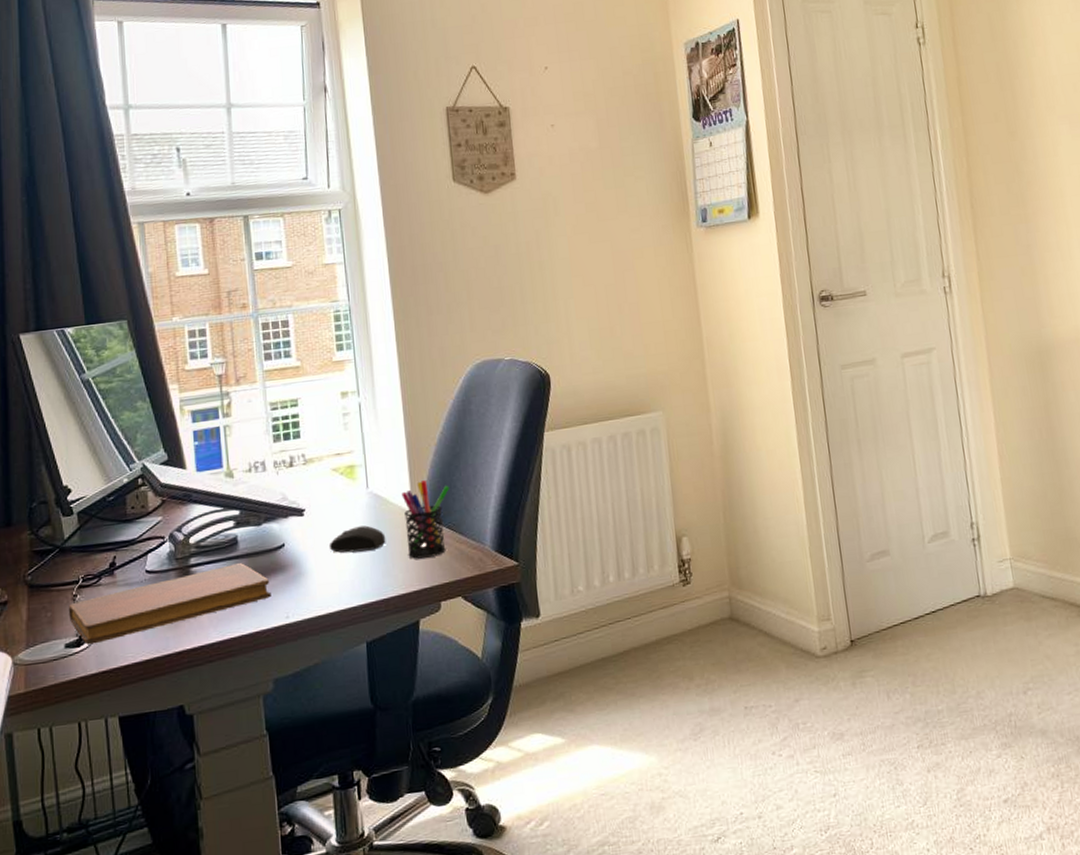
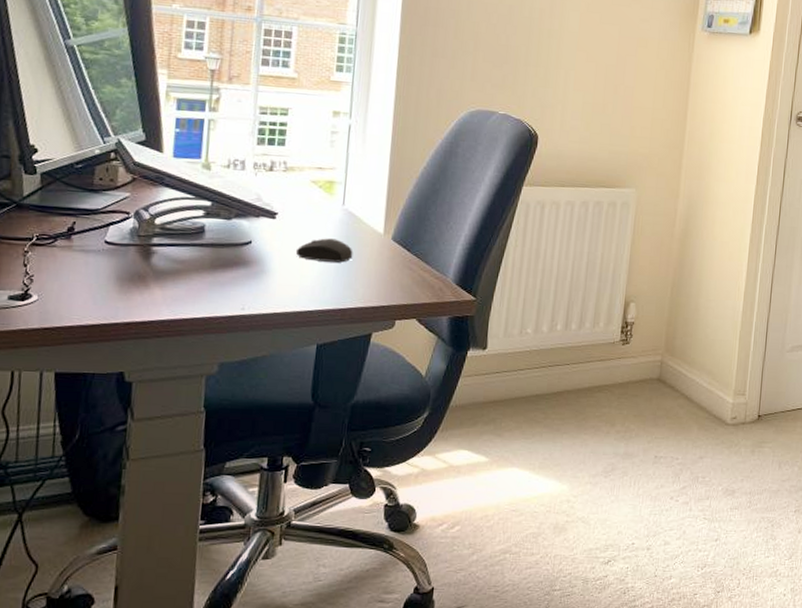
notebook: present [68,563,271,645] -> none [16,250,230,301]
pen holder: present [401,480,450,559] -> none [372,208,424,279]

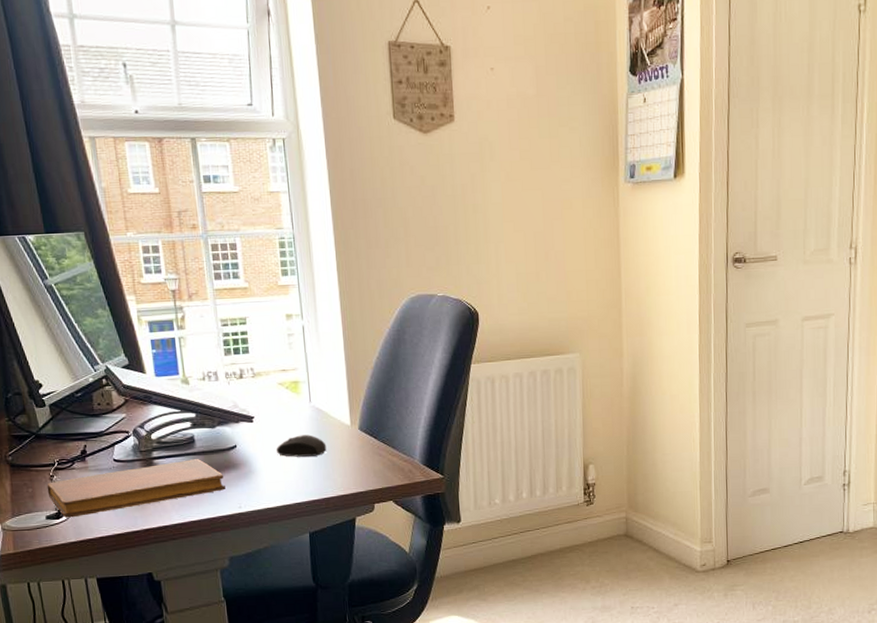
notebook: none [16,250,230,301] -> present [47,459,225,518]

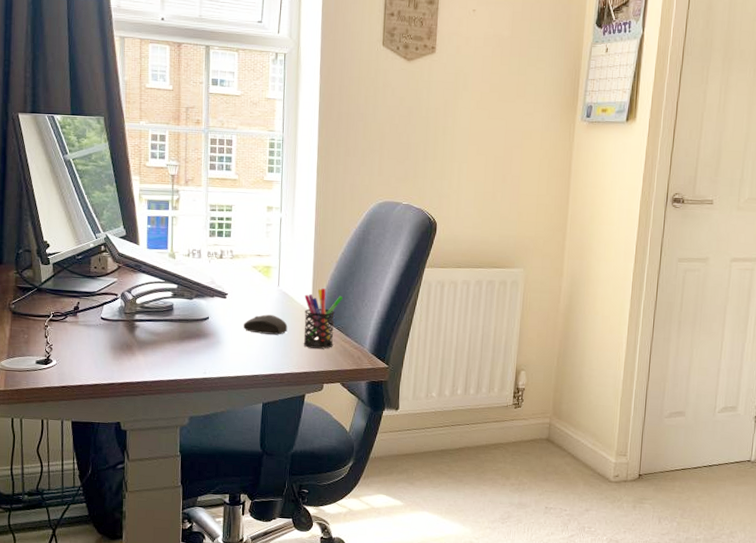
notebook: present [47,459,225,518] -> none [40,325,194,365]
pen holder: none [341,399,385,467] -> present [303,288,344,349]

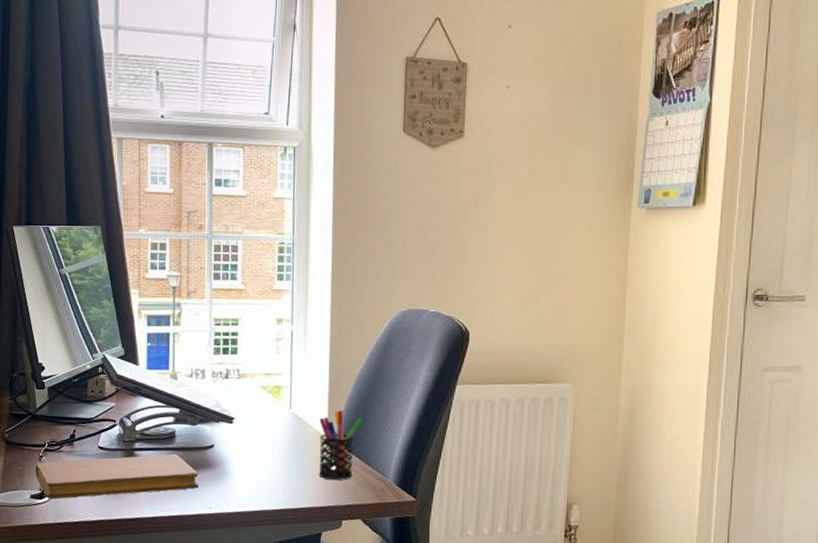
notebook: none [40,325,194,365] -> present [35,454,198,500]
mouse: present [243,314,288,335] -> none [251,441,301,464]

